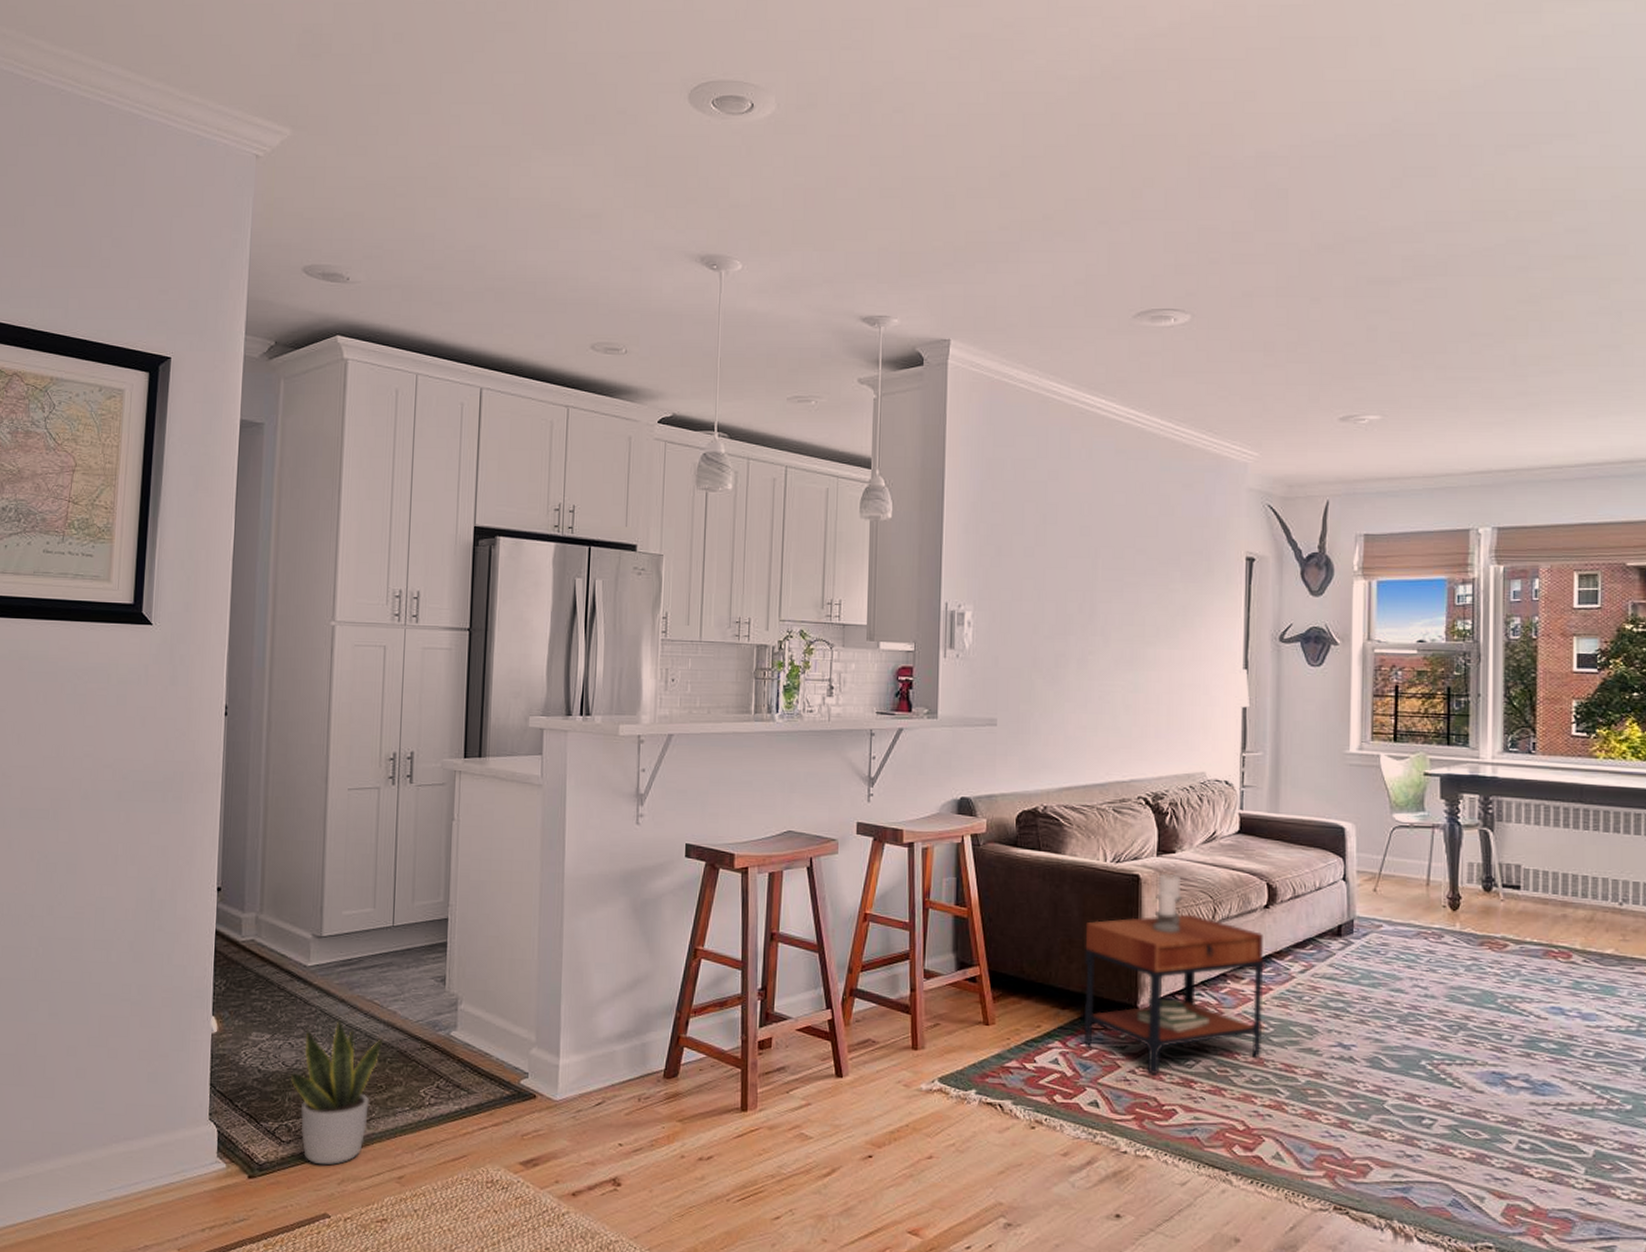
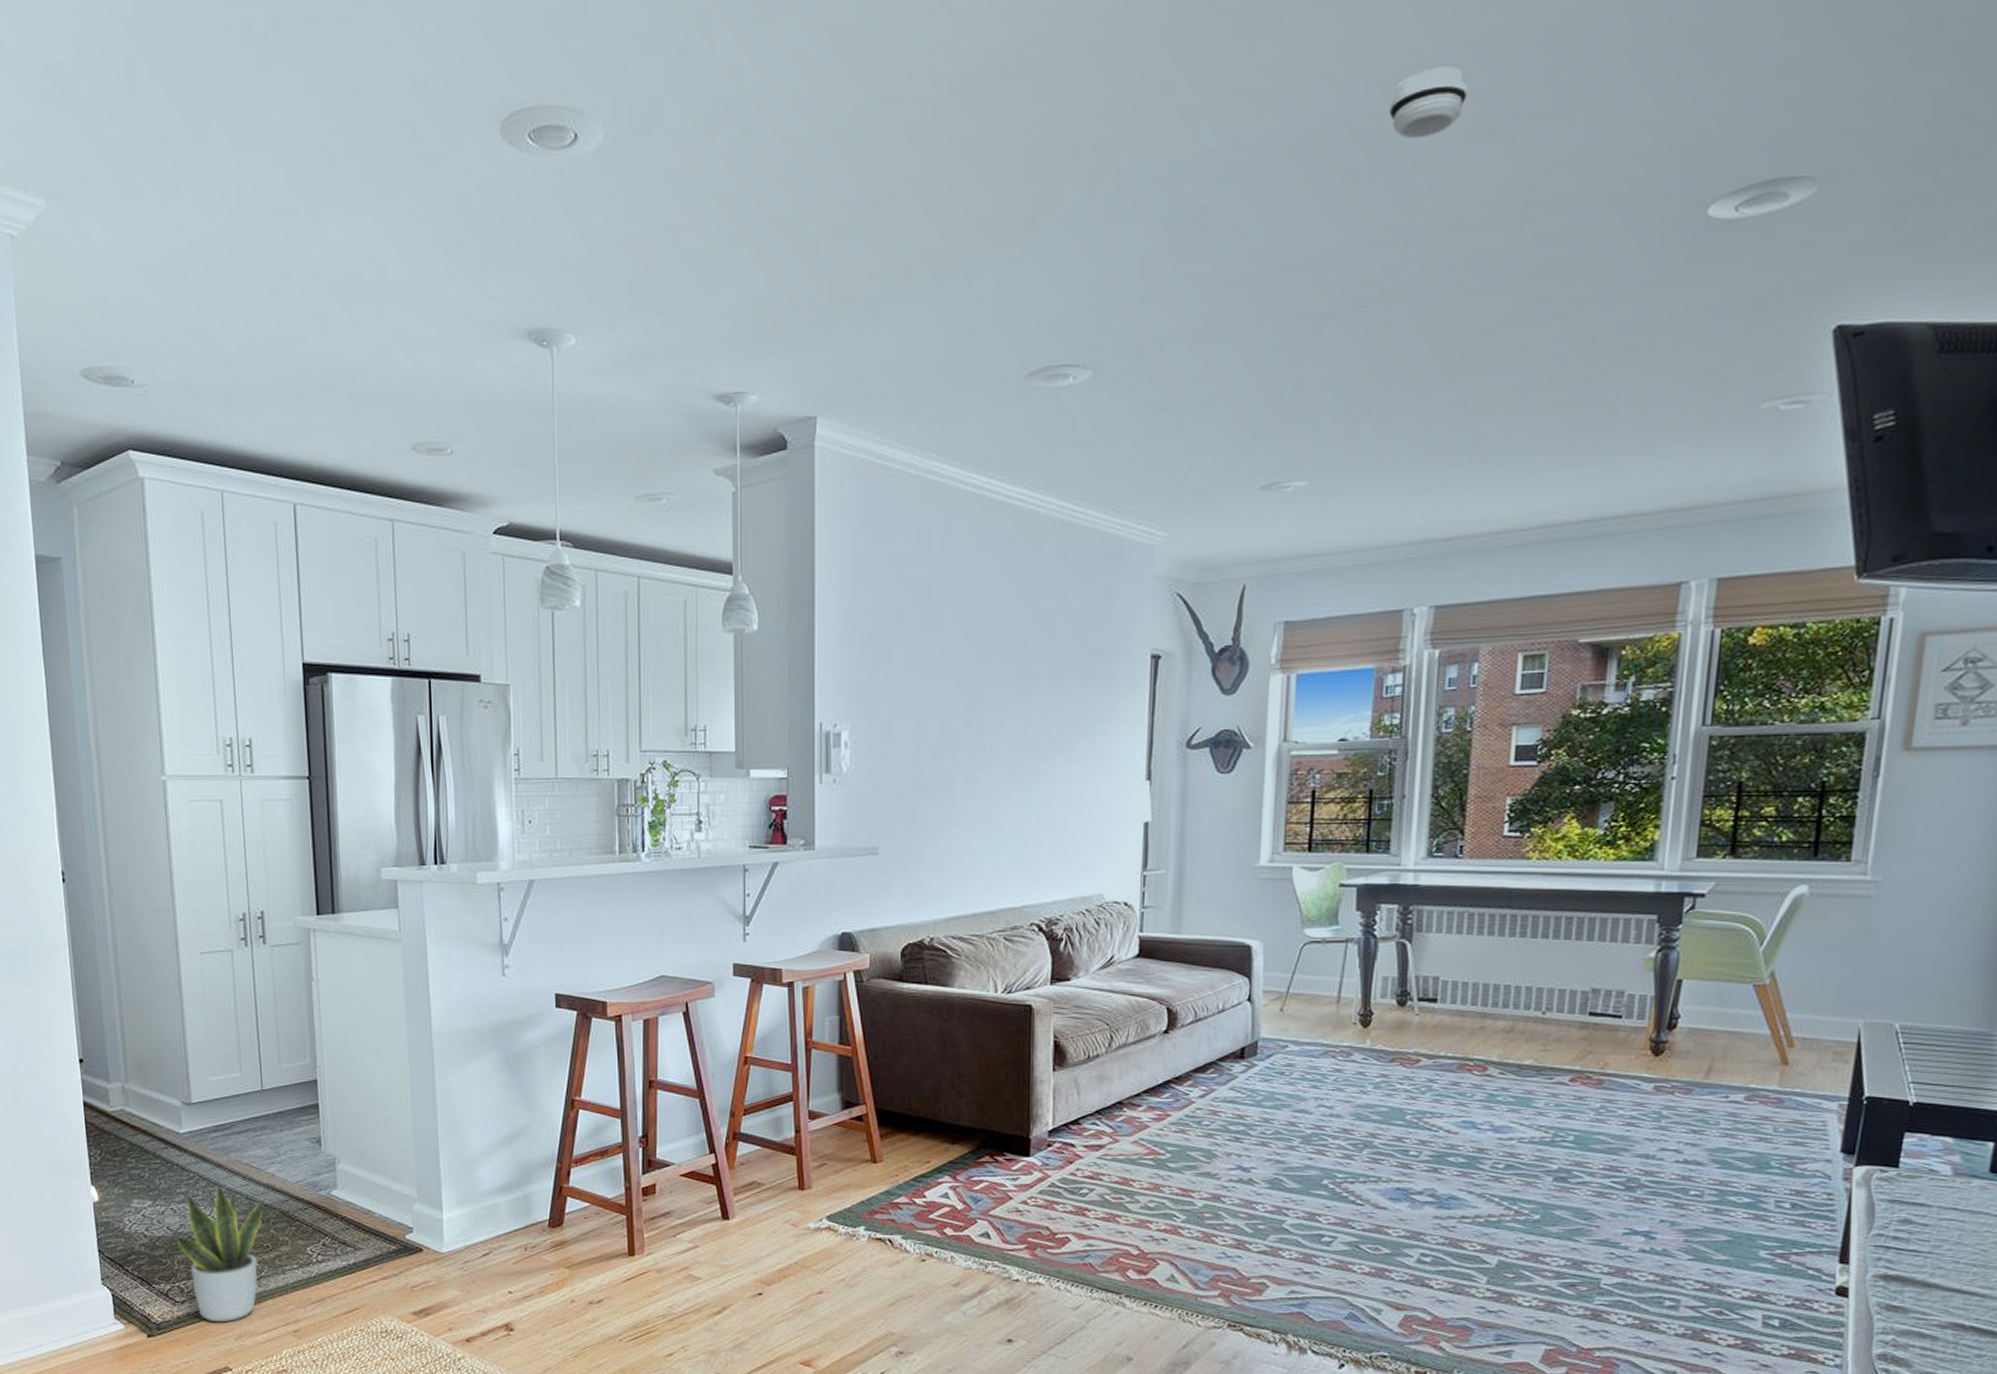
side table: present [1084,873,1264,1074] -> none [975,1002,1162,1204]
smoke detector: none [1436,94,1501,147] -> present [1389,66,1468,139]

